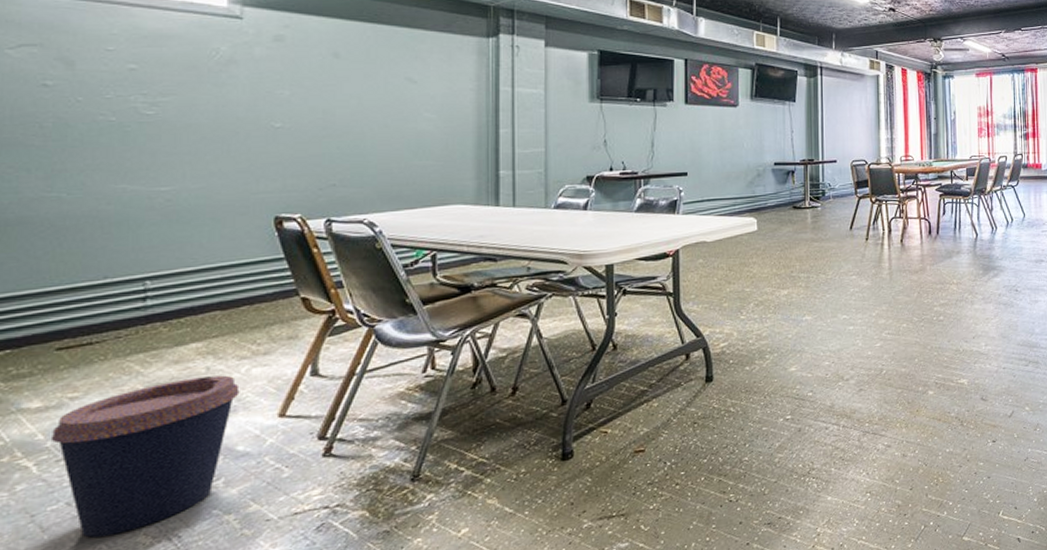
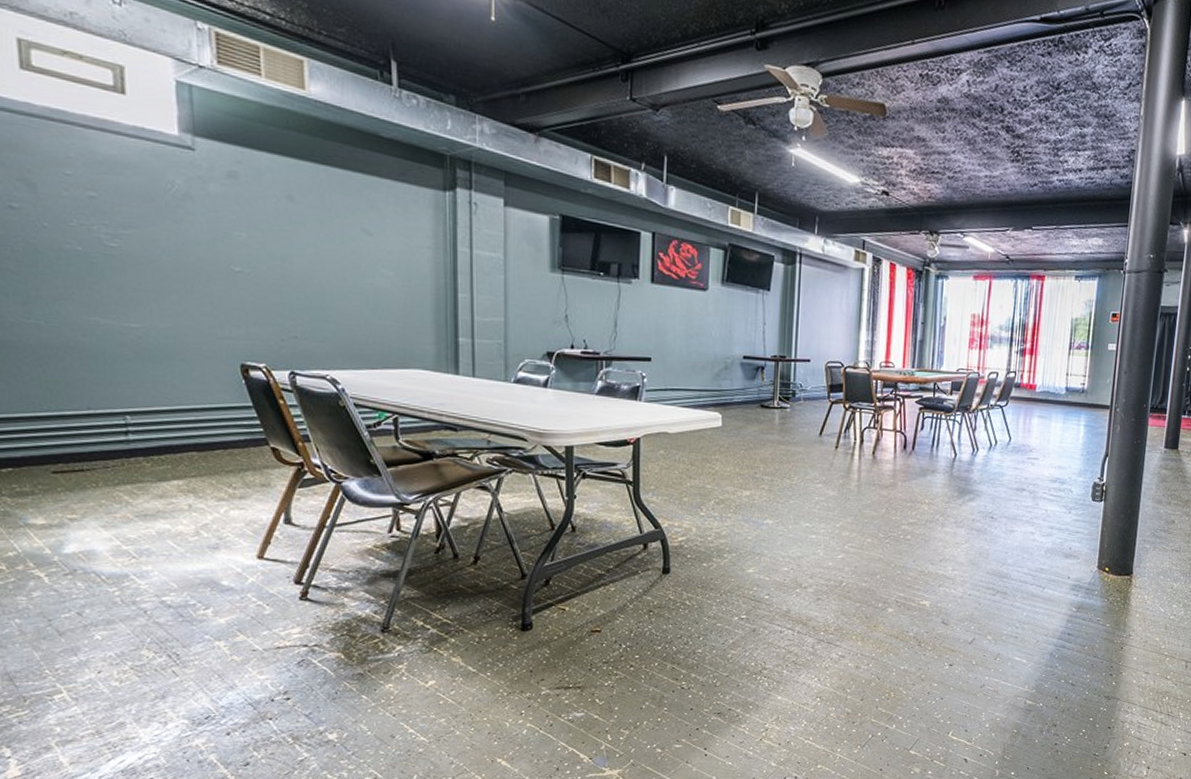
coffee cup: present [50,375,240,538] -> none [56,513,221,646]

